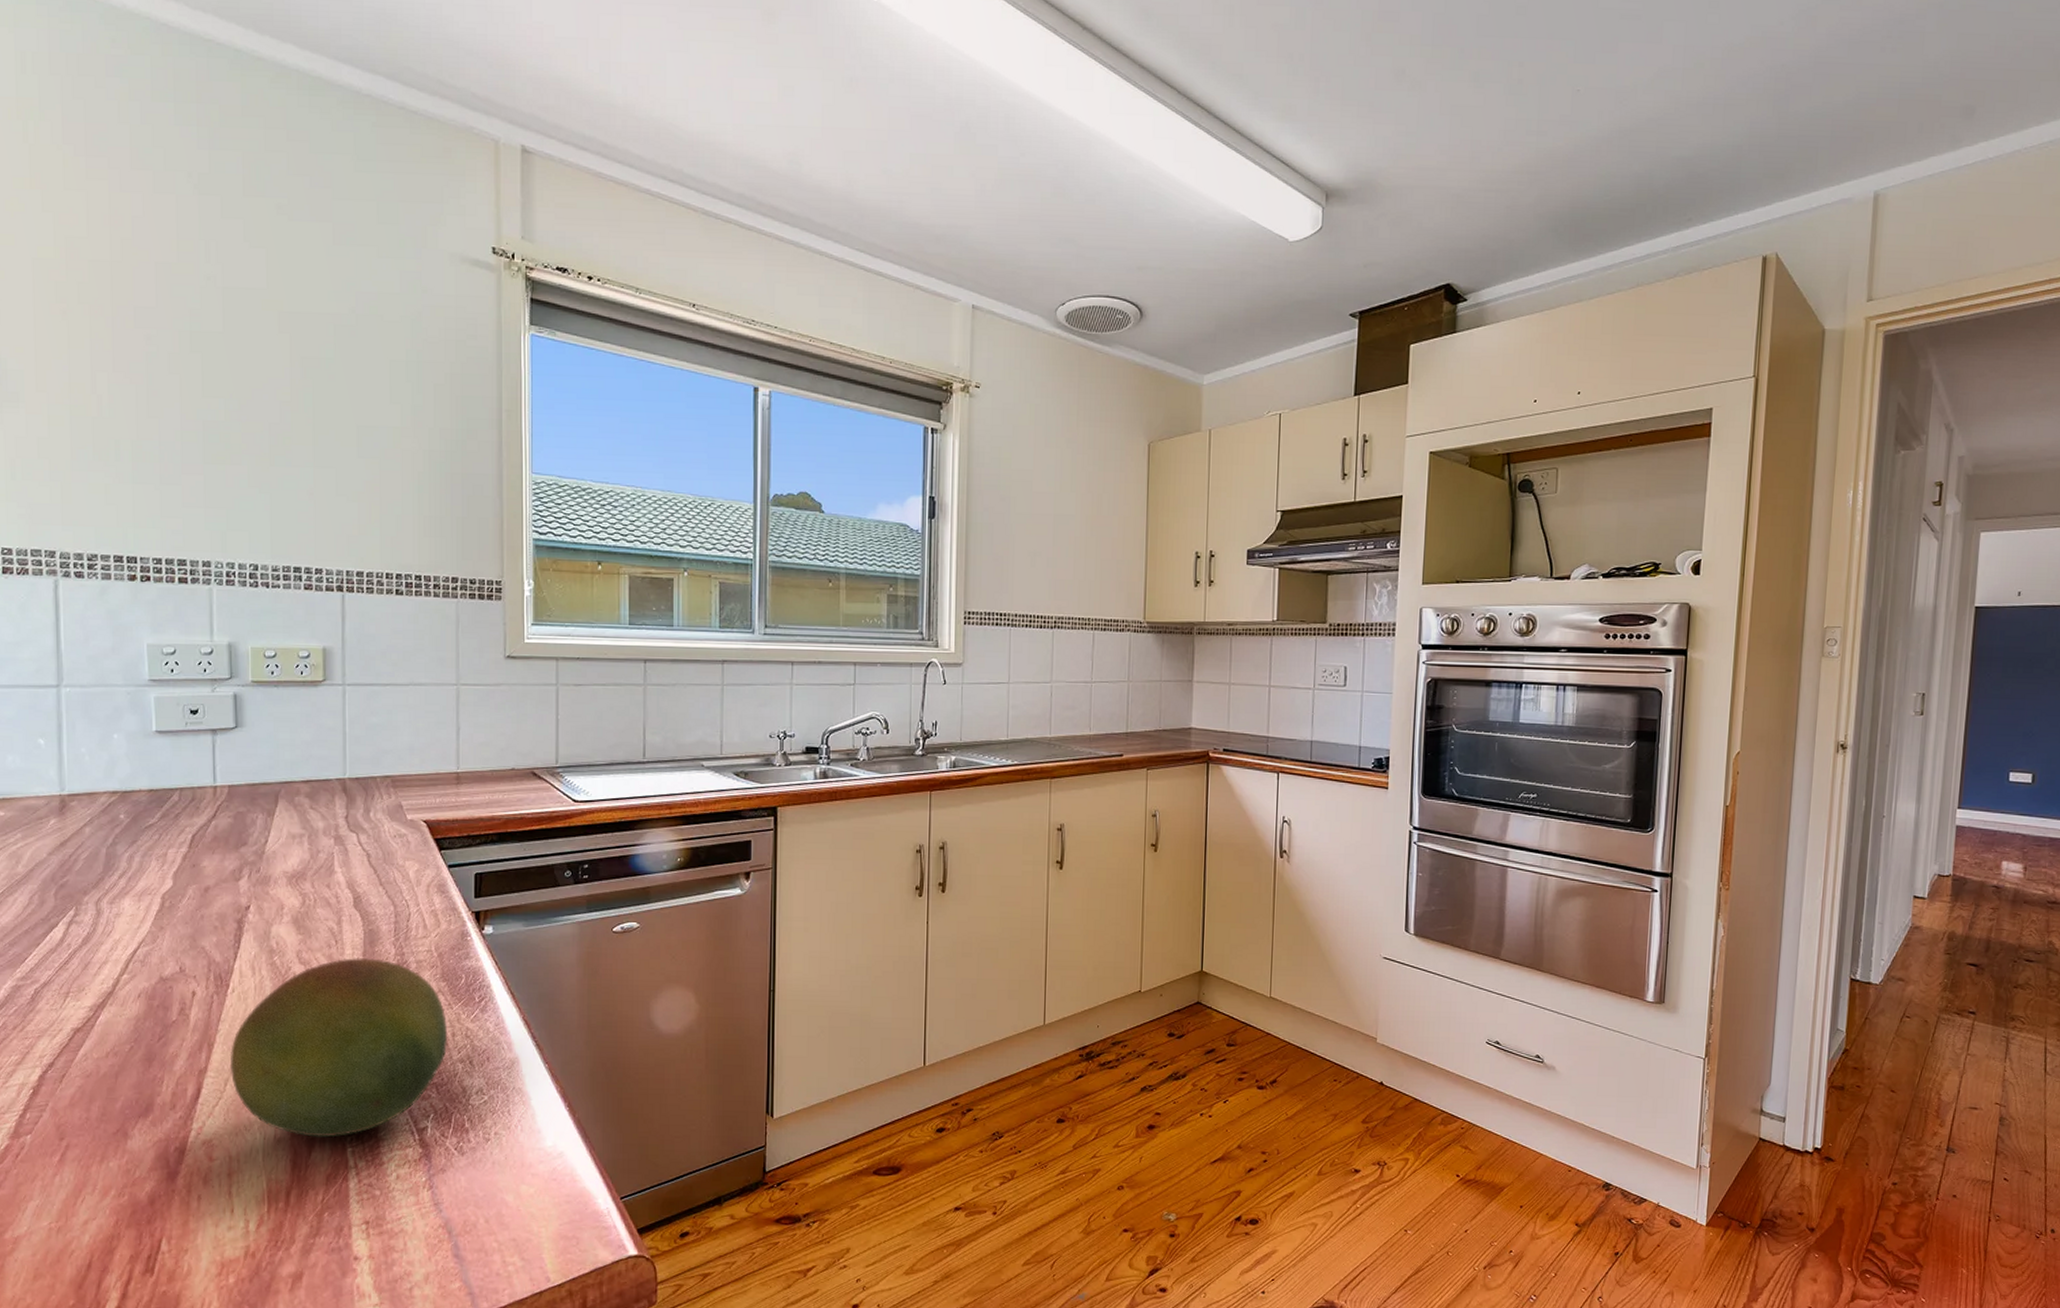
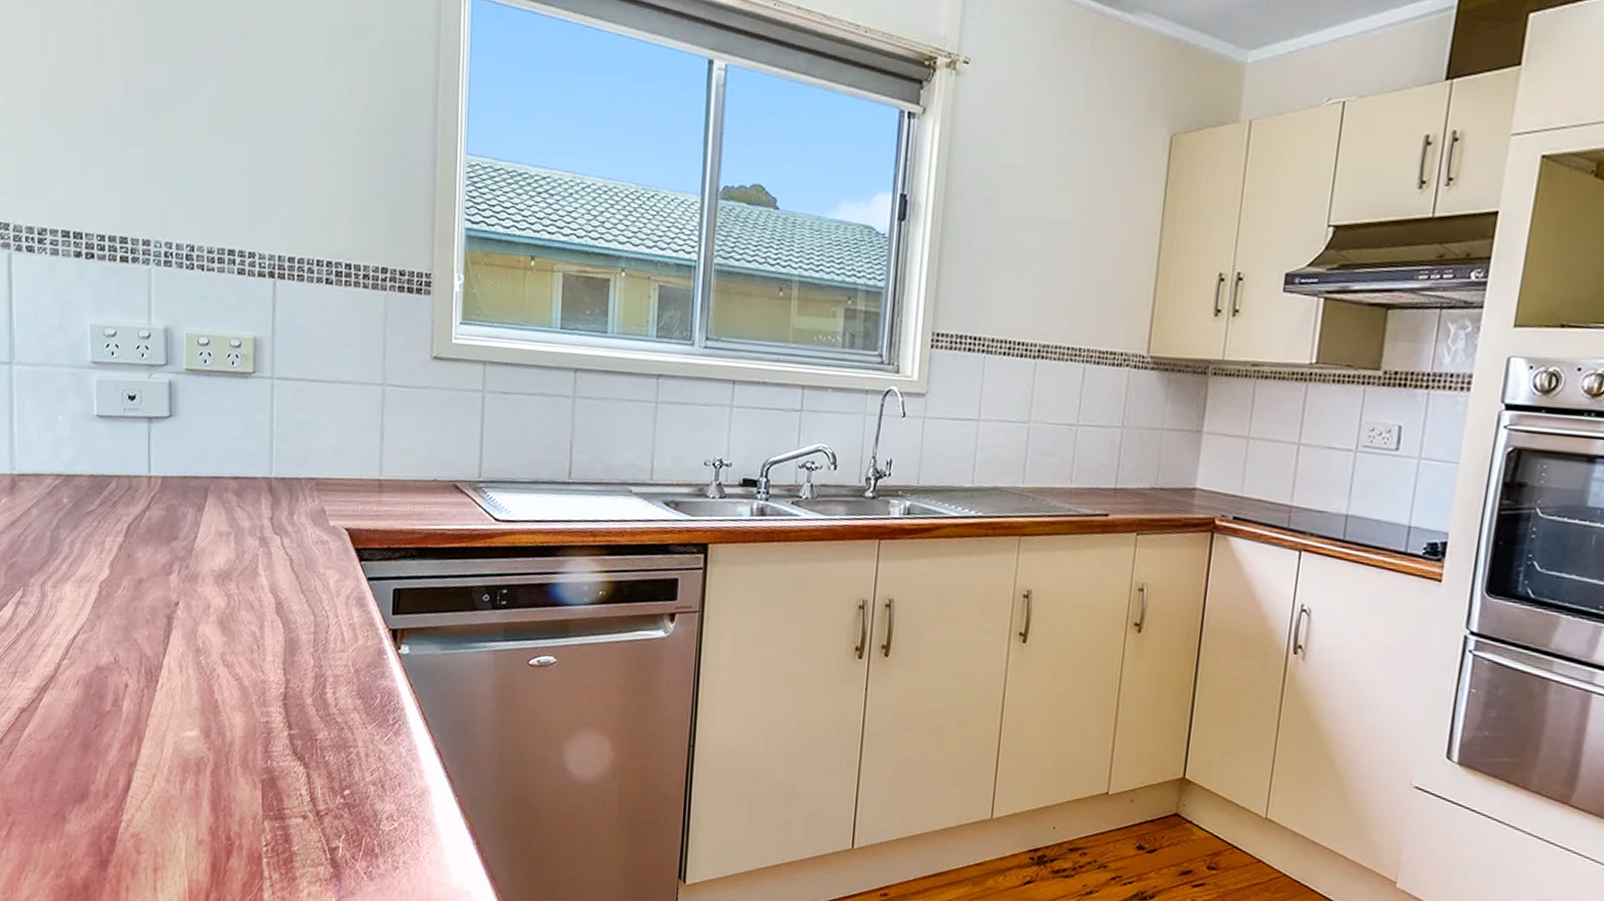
fruit: present [229,958,447,1138] -> none [157,665,361,846]

